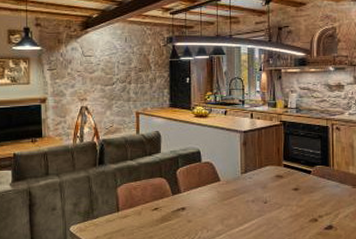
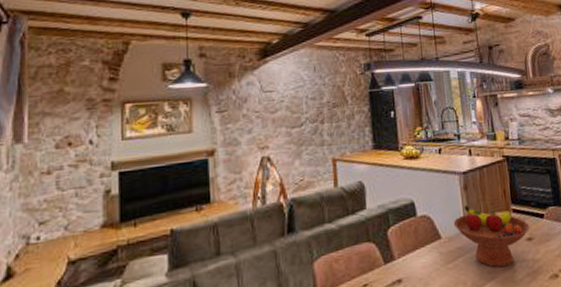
fruit bowl: none [231,158,298,208] -> present [453,205,530,268]

